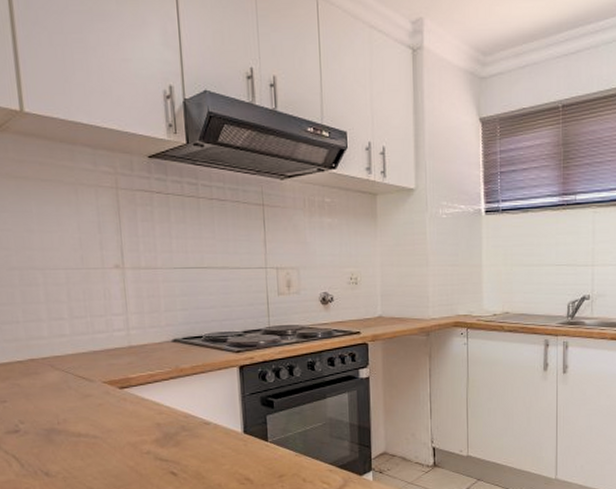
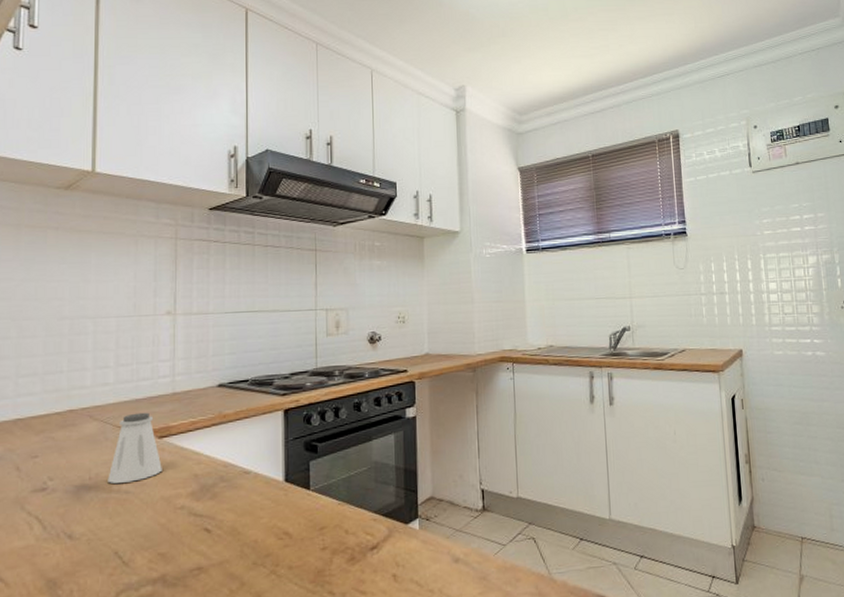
saltshaker: none [75,364,126,430] -> present [108,412,162,484]

